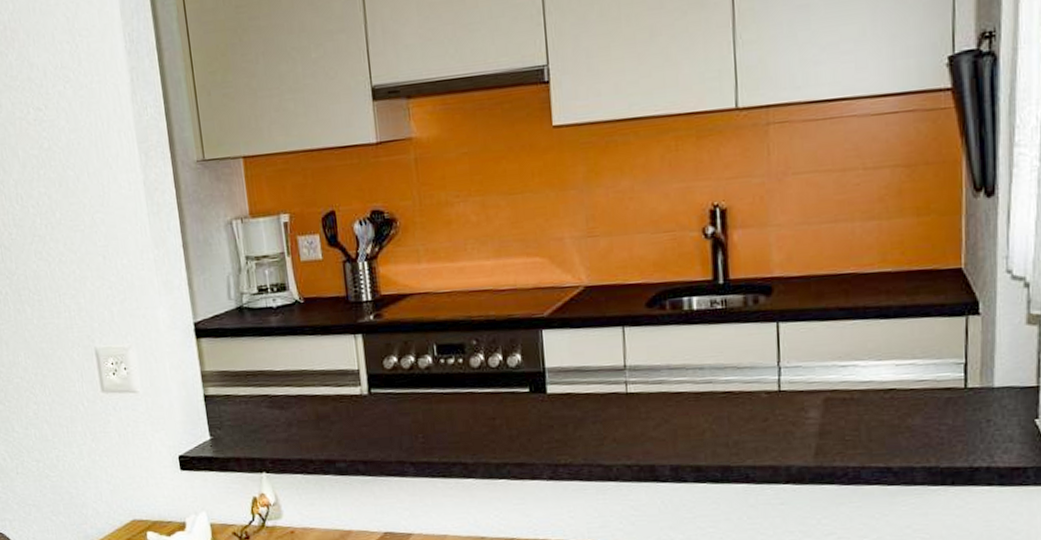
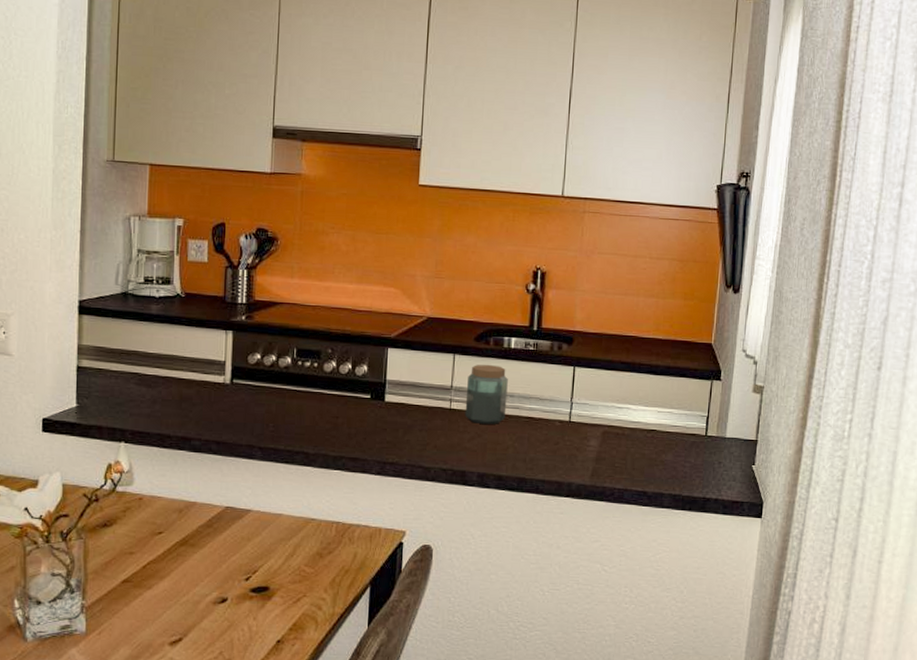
peanut butter: none [643,333,697,408] -> present [465,364,508,425]

